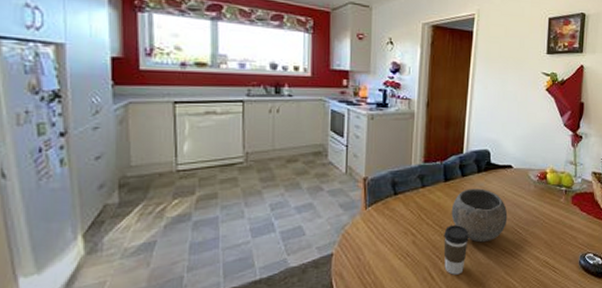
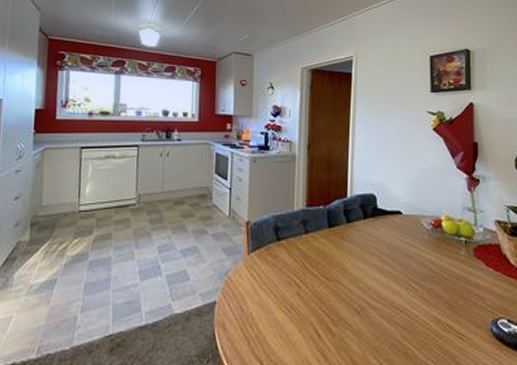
coffee cup: present [443,225,469,275] -> none [330,277,358,334]
bowl: present [451,188,508,243] -> none [337,236,400,298]

